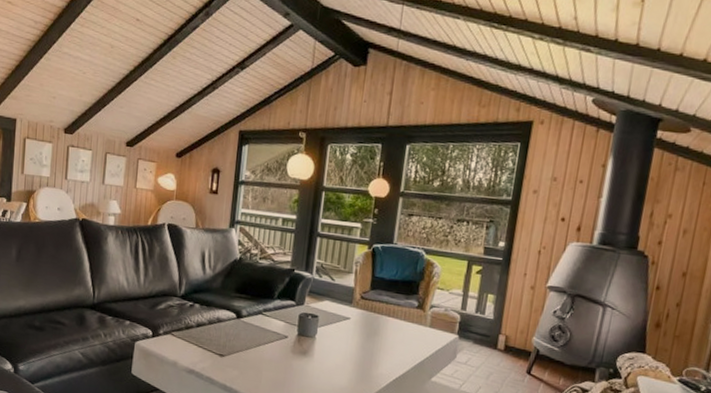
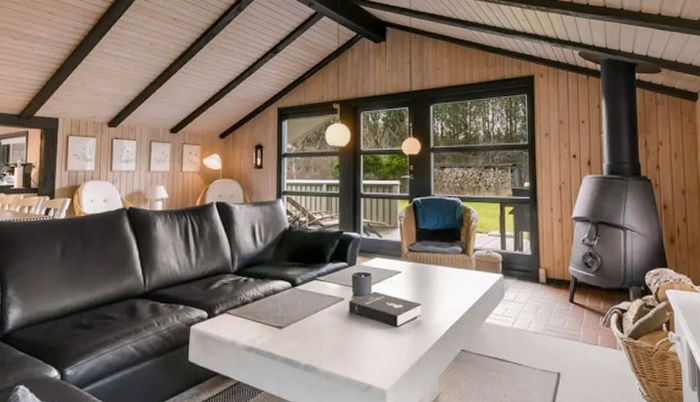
booklet: none [291,334,367,372] -> present [348,291,422,327]

